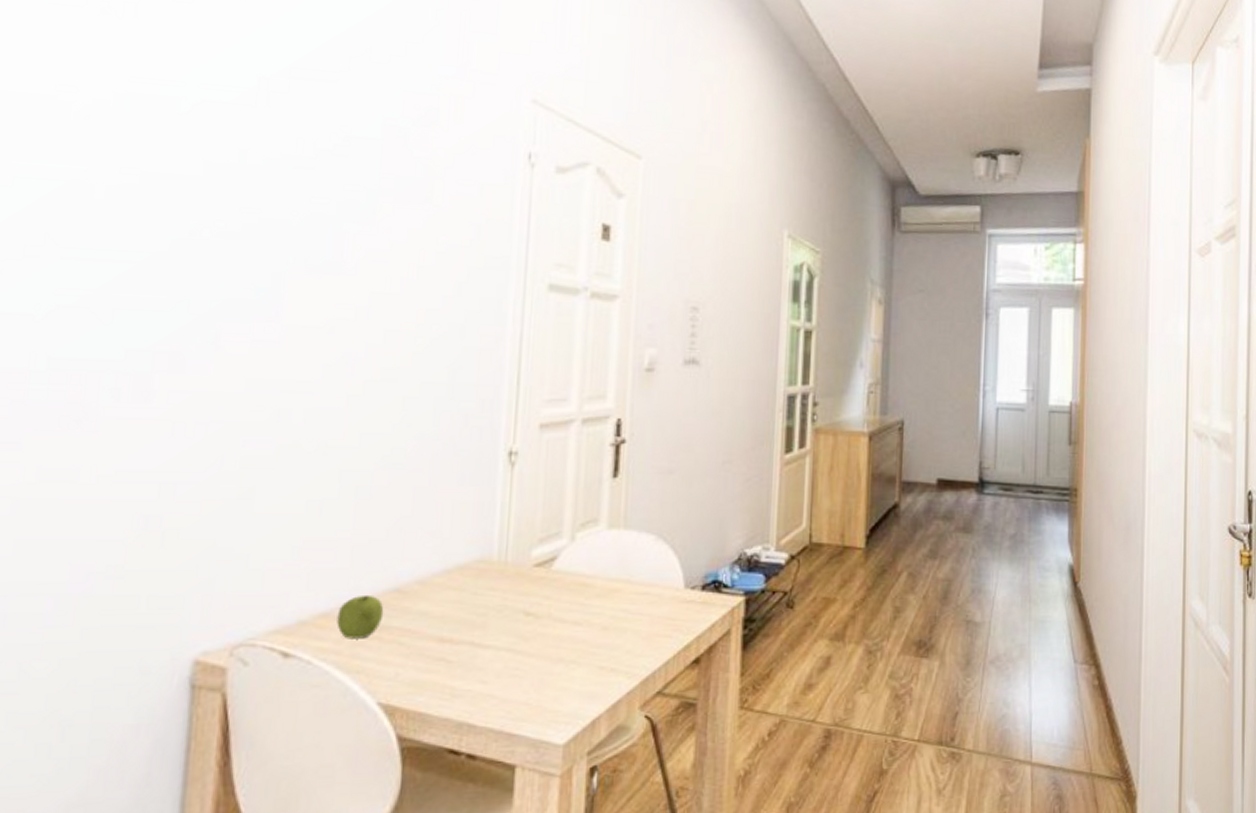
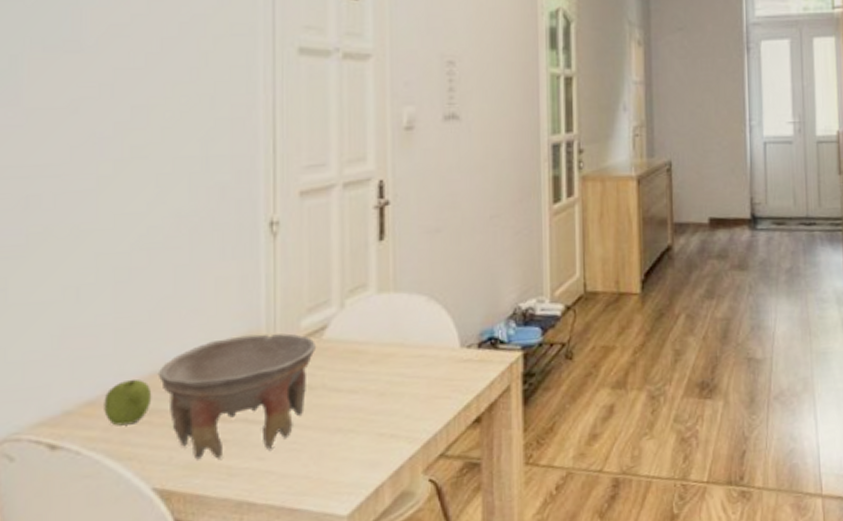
bowl: none [390,560,546,679] -> present [157,333,317,460]

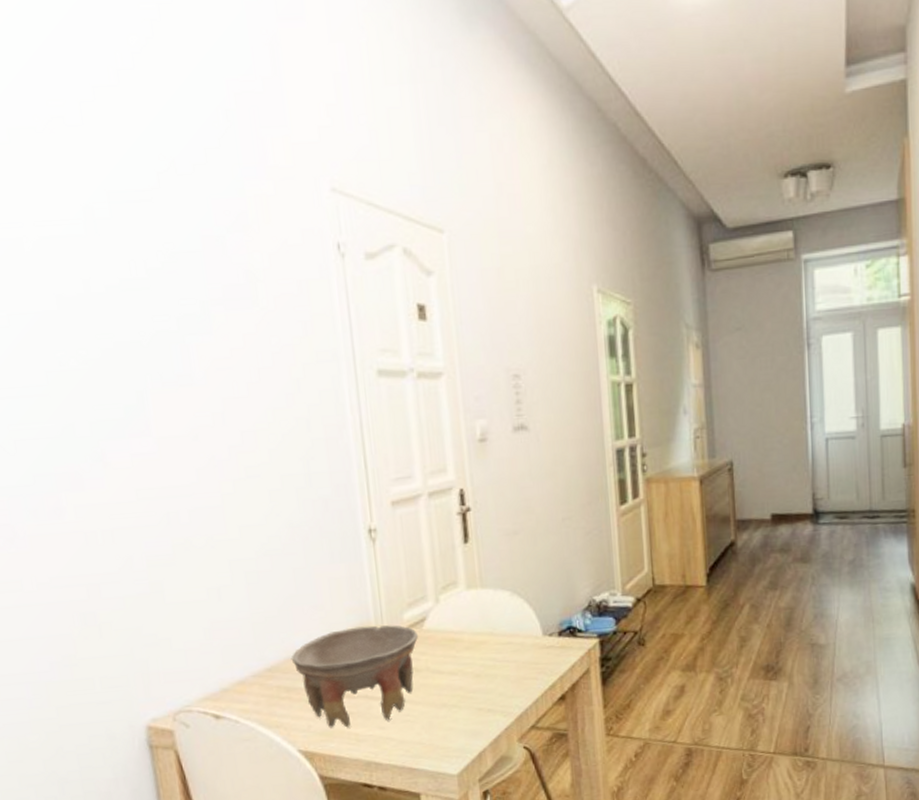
fruit: present [104,379,152,426] -> none [251,663,289,701]

